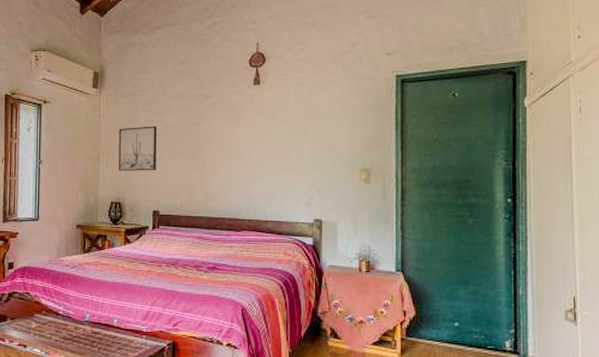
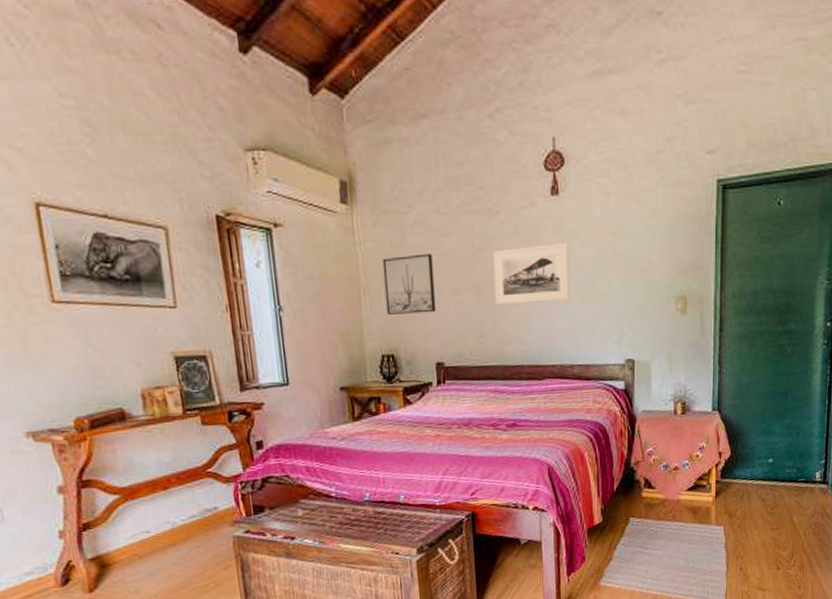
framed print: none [204,122,267,168] -> present [493,243,571,305]

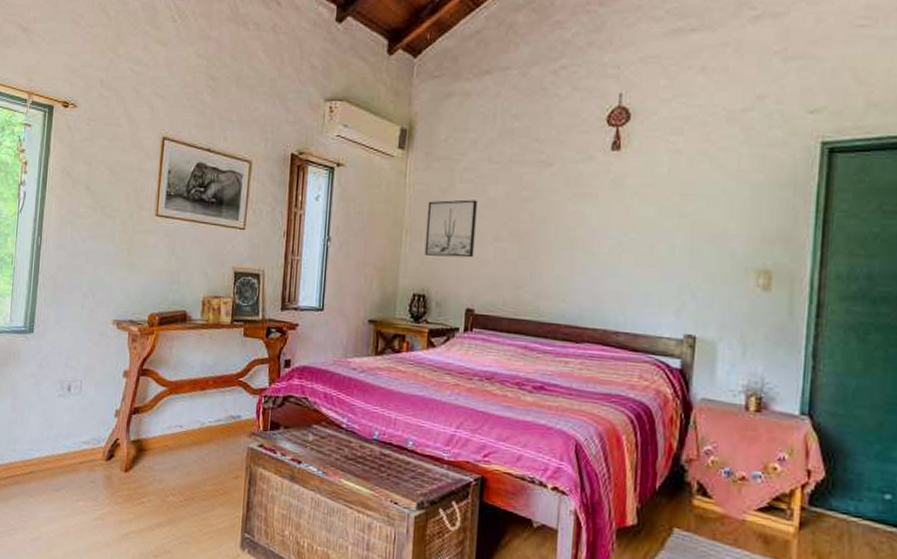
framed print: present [493,243,571,305] -> none [537,199,627,261]

